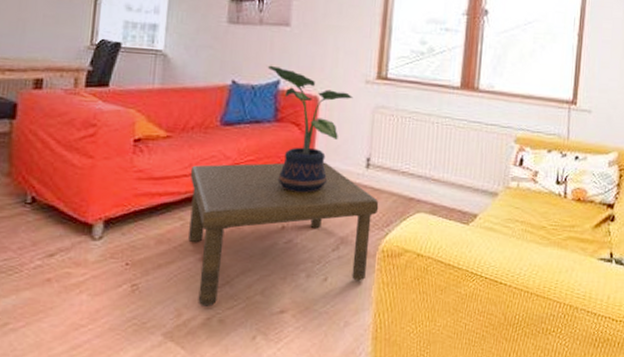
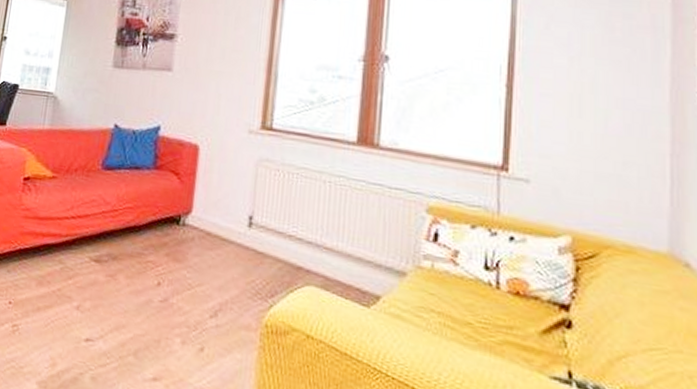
coffee table: present [188,162,379,308] -> none [66,208,262,361]
potted plant: present [267,65,354,193] -> none [148,110,236,249]

